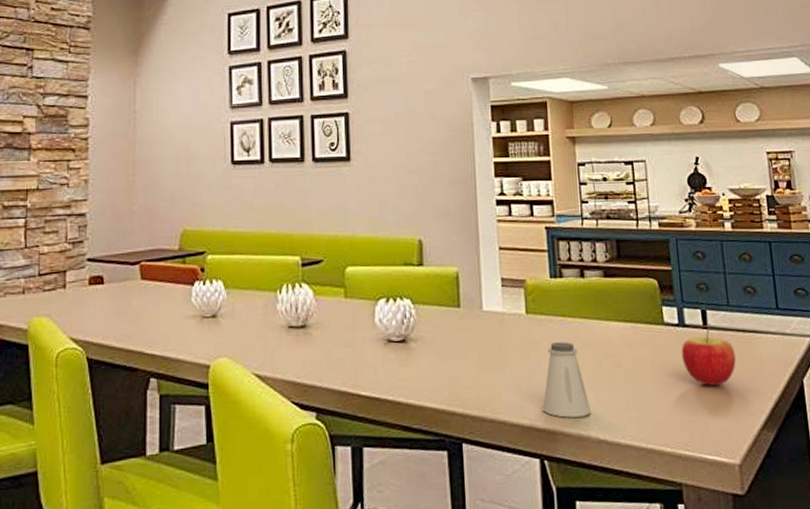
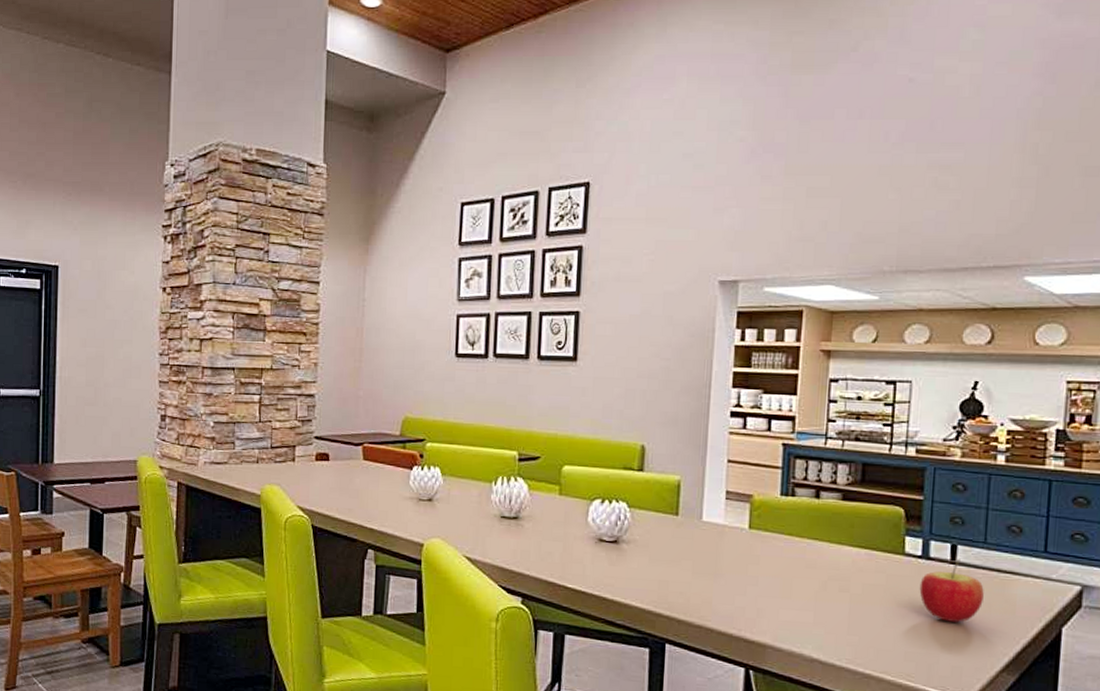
saltshaker: present [542,342,591,418] -> none [754,560,807,635]

